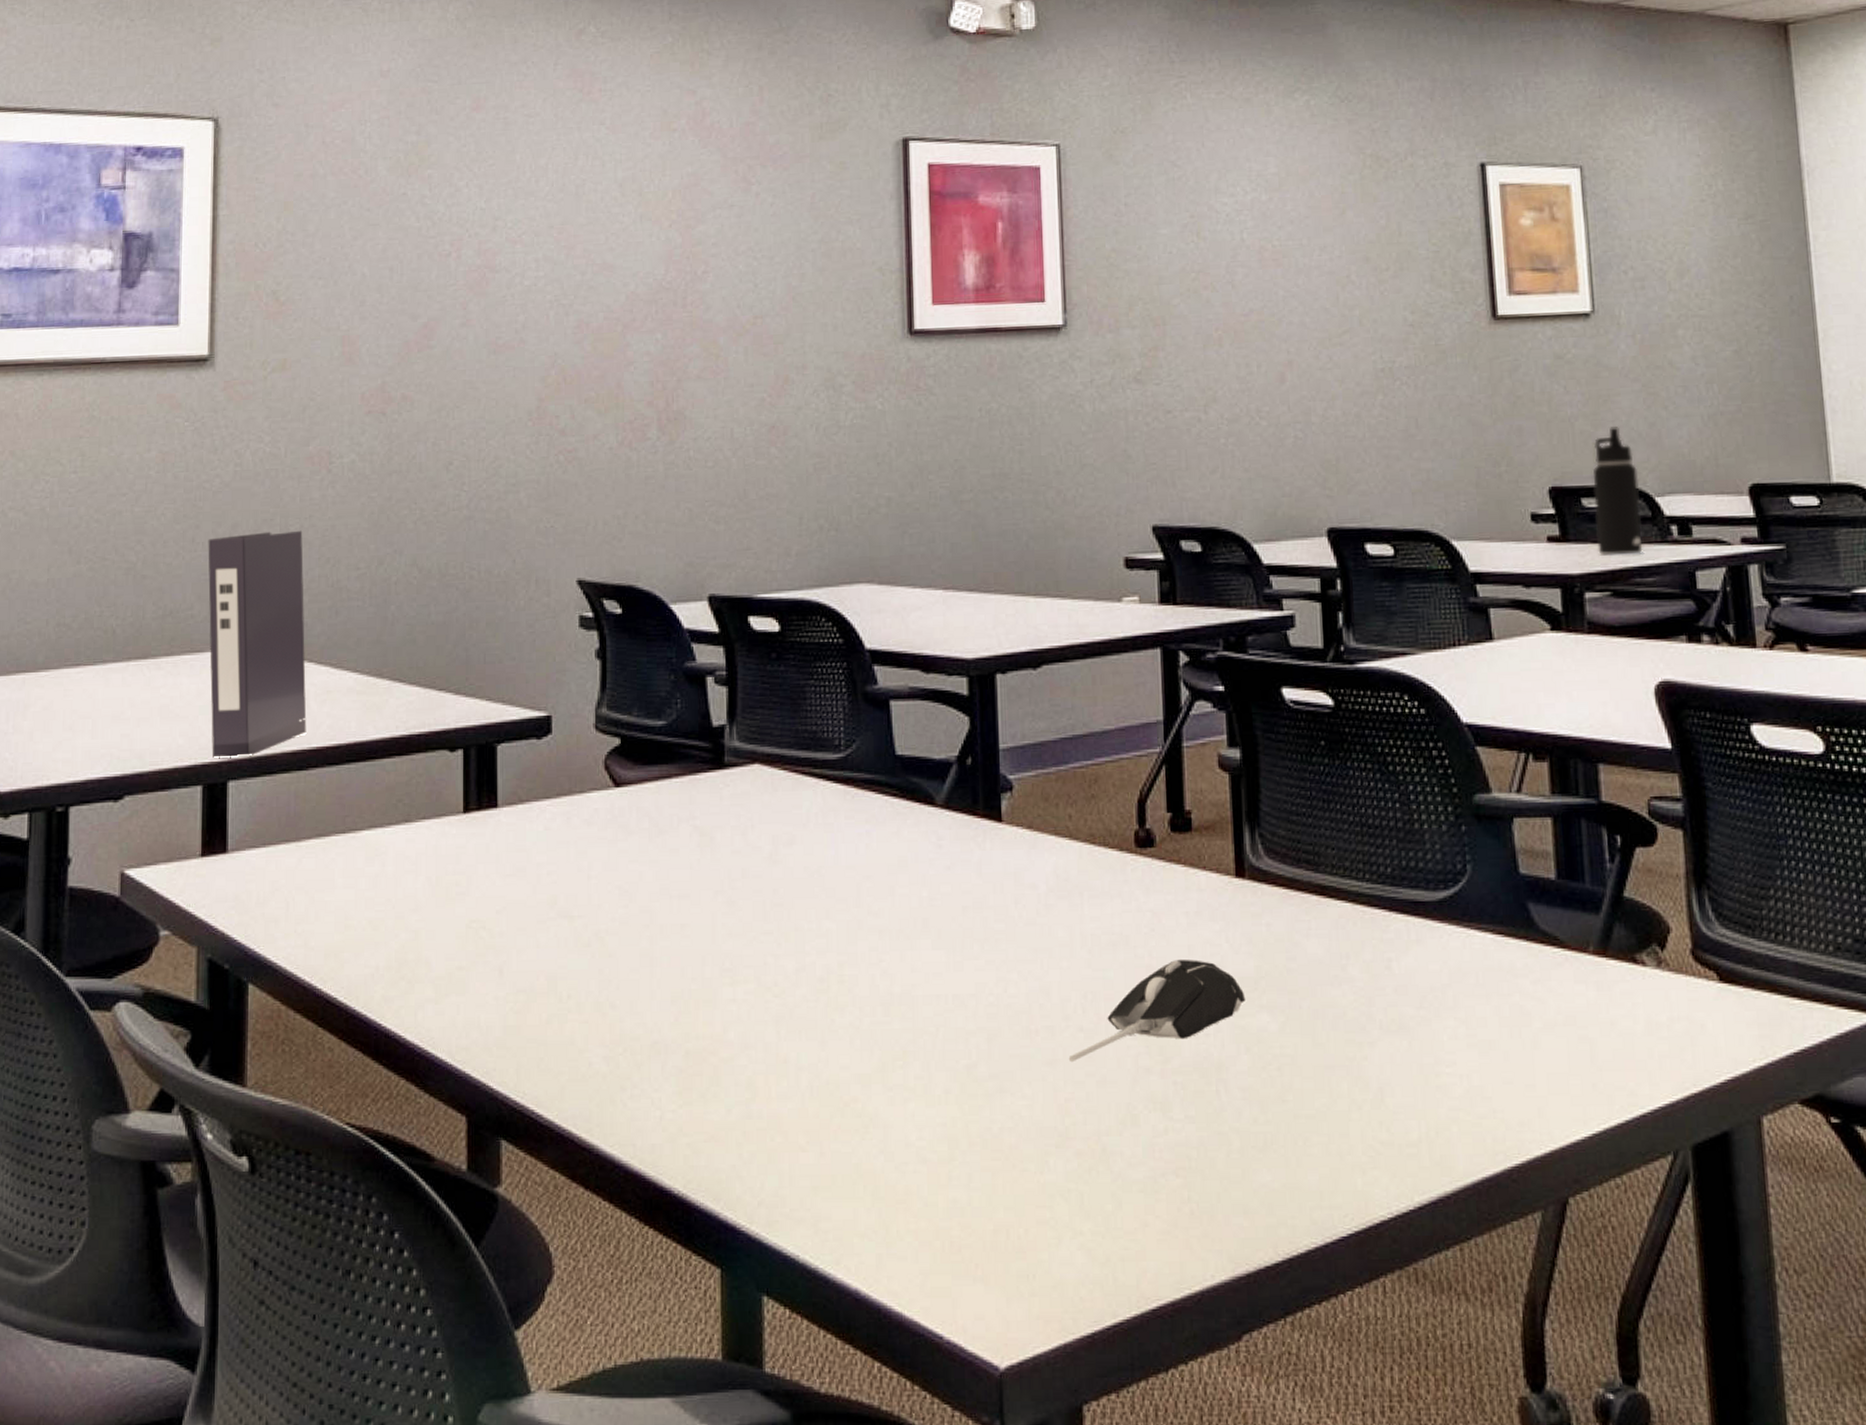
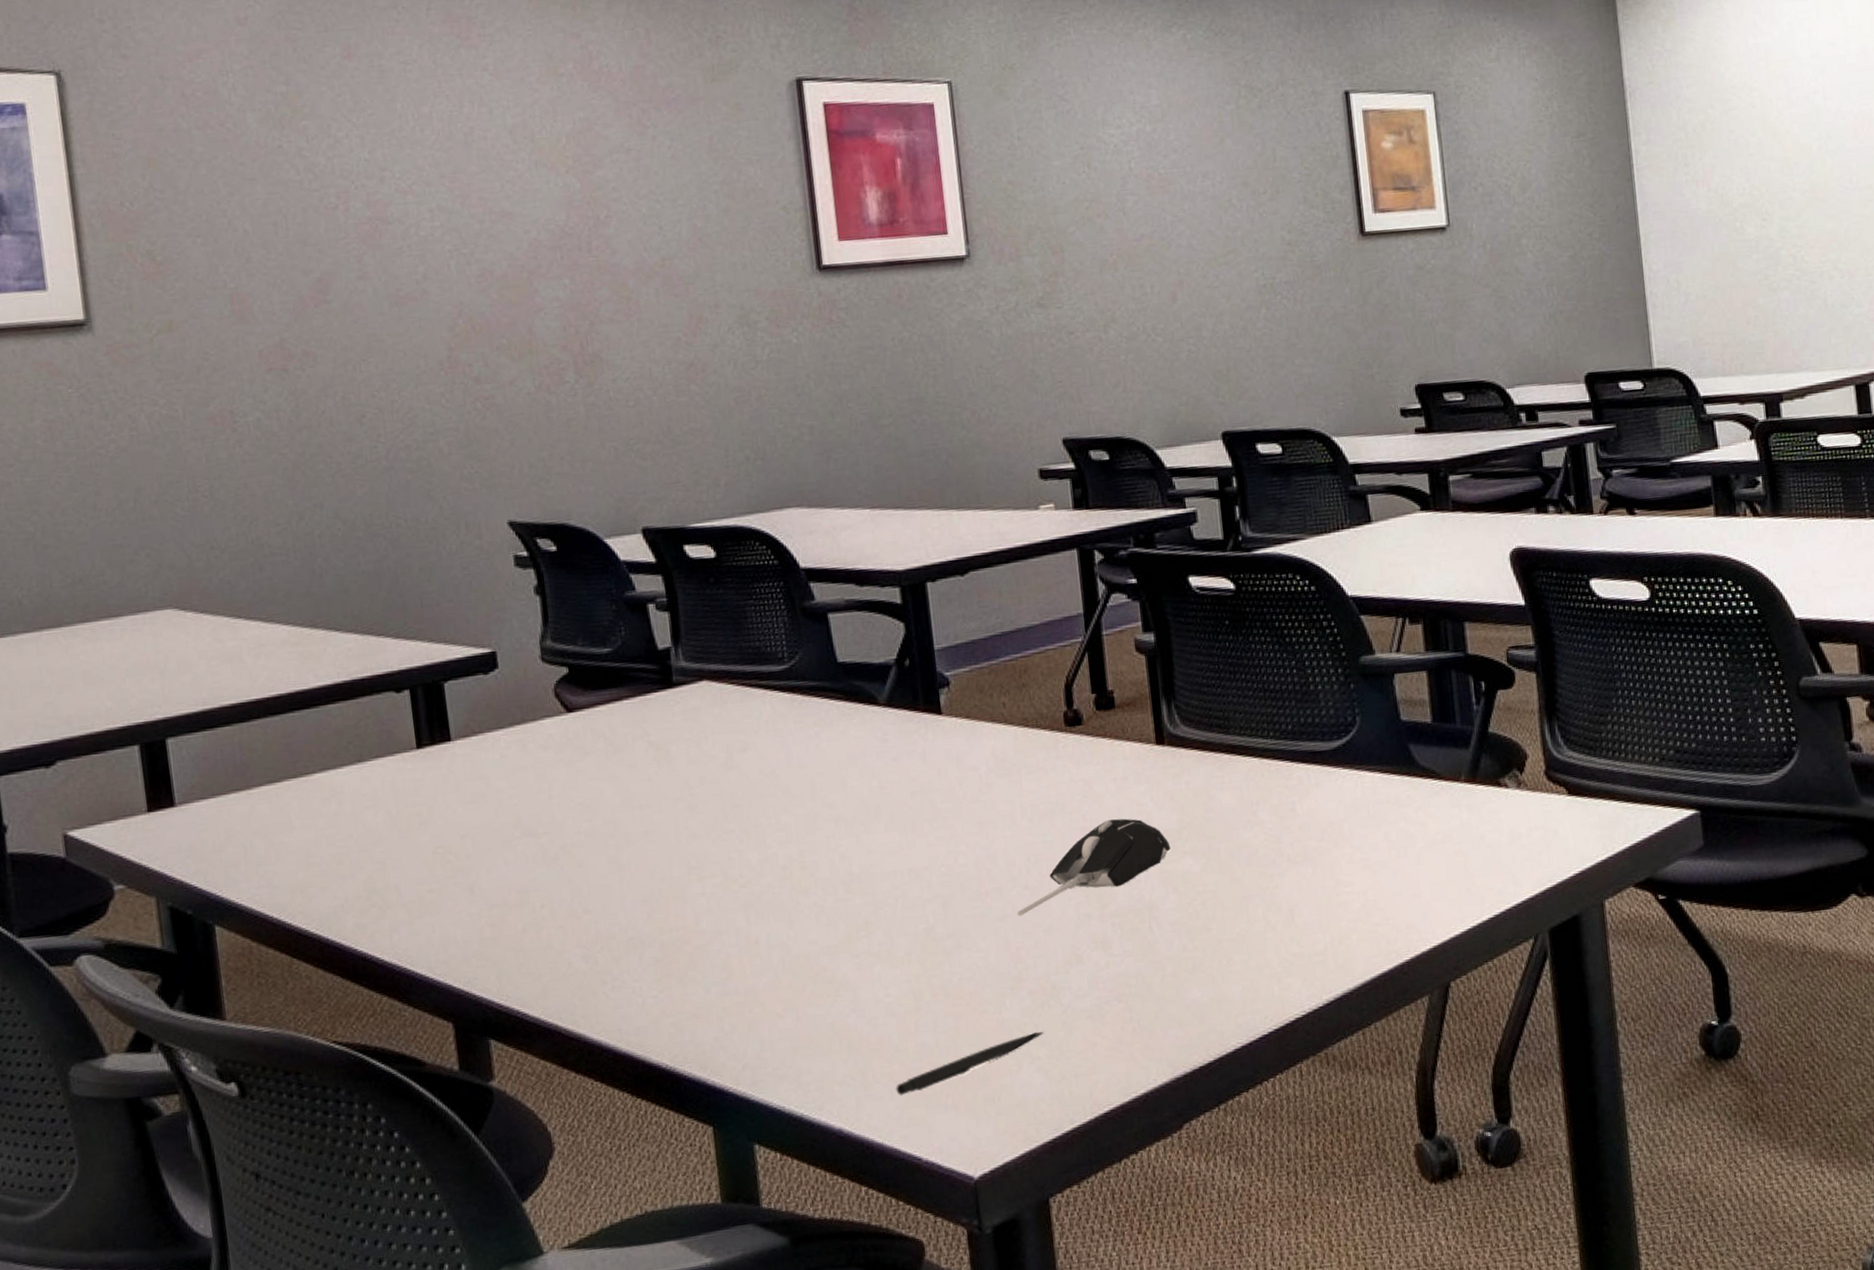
binder: present [208,530,307,759] -> none [111,490,244,719]
pen: none [920,1201,1090,1260] -> present [895,1031,1044,1096]
water bottle: present [1592,427,1643,556] -> none [1452,328,1497,443]

